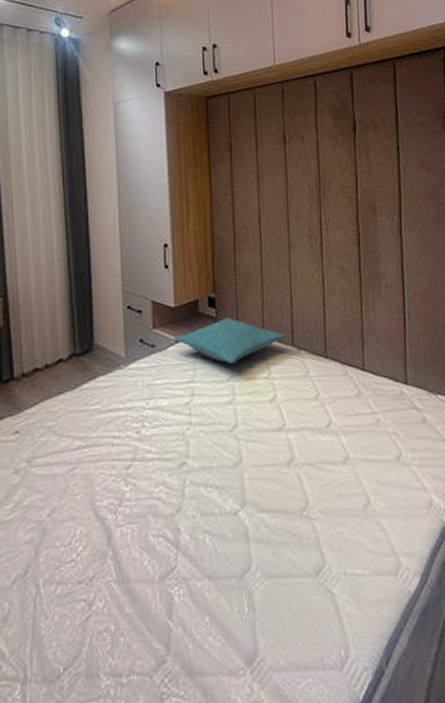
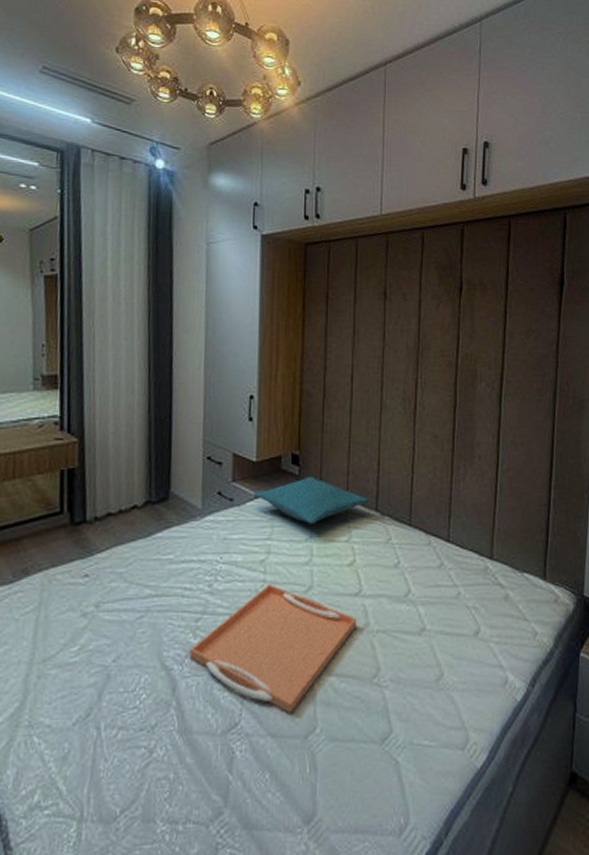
serving tray: none [122,426,284,554] -> present [189,584,358,713]

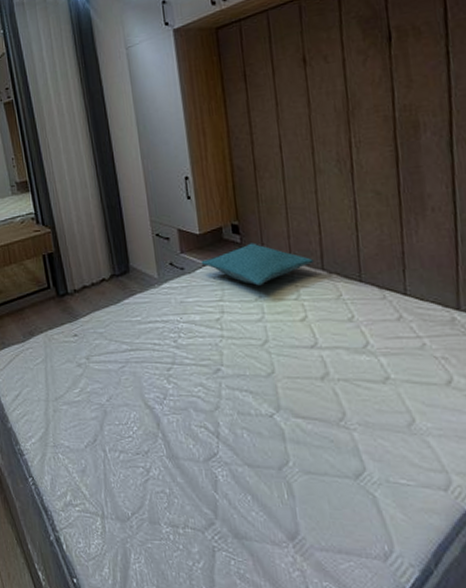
serving tray: present [189,584,358,713] -> none [166,339,317,448]

